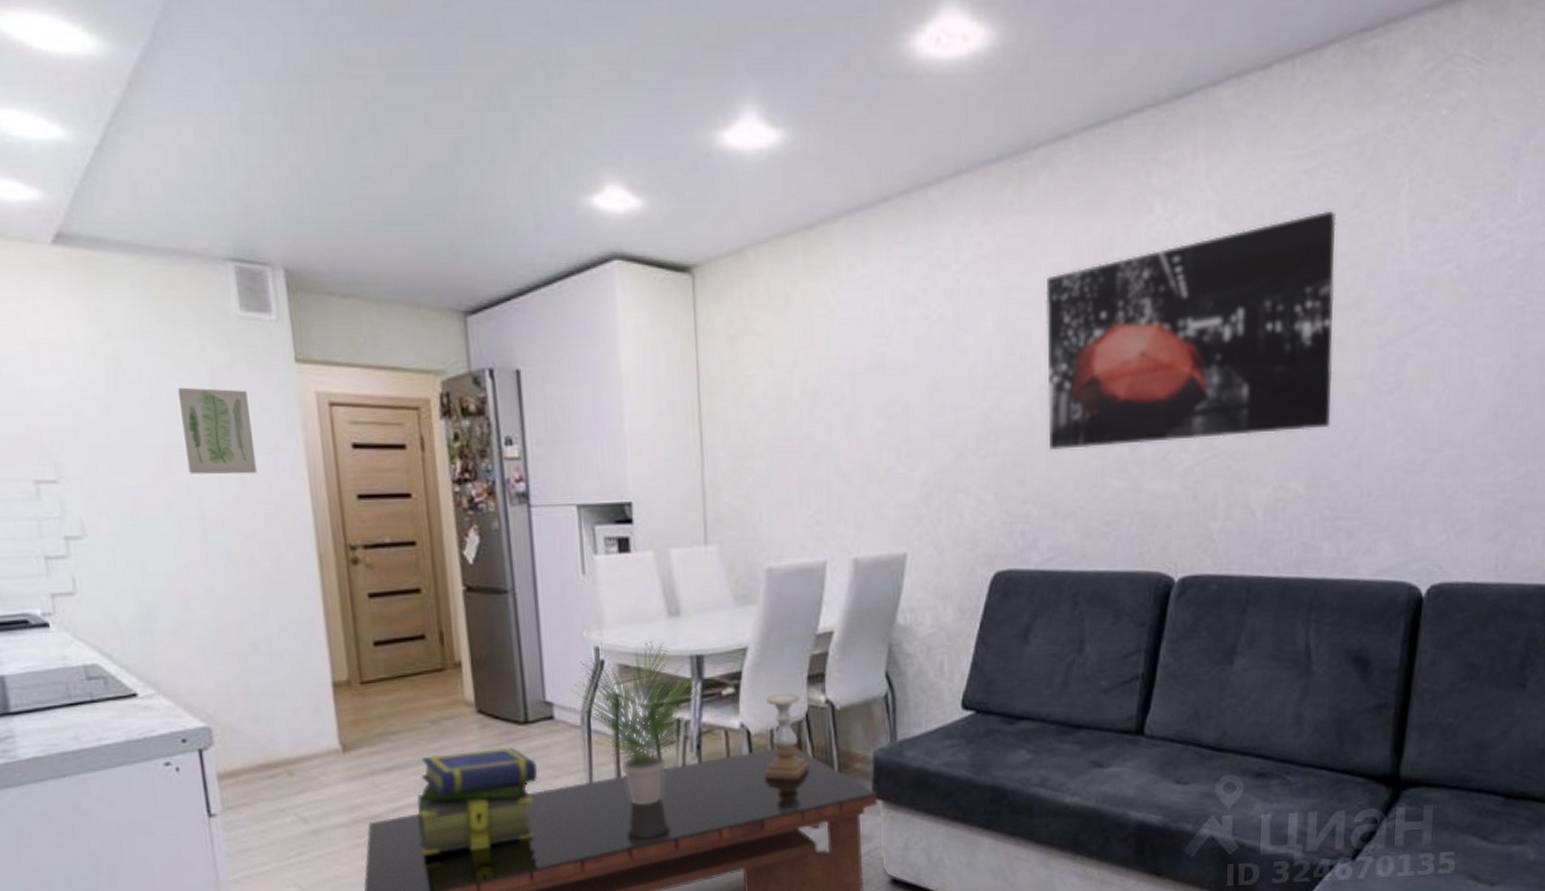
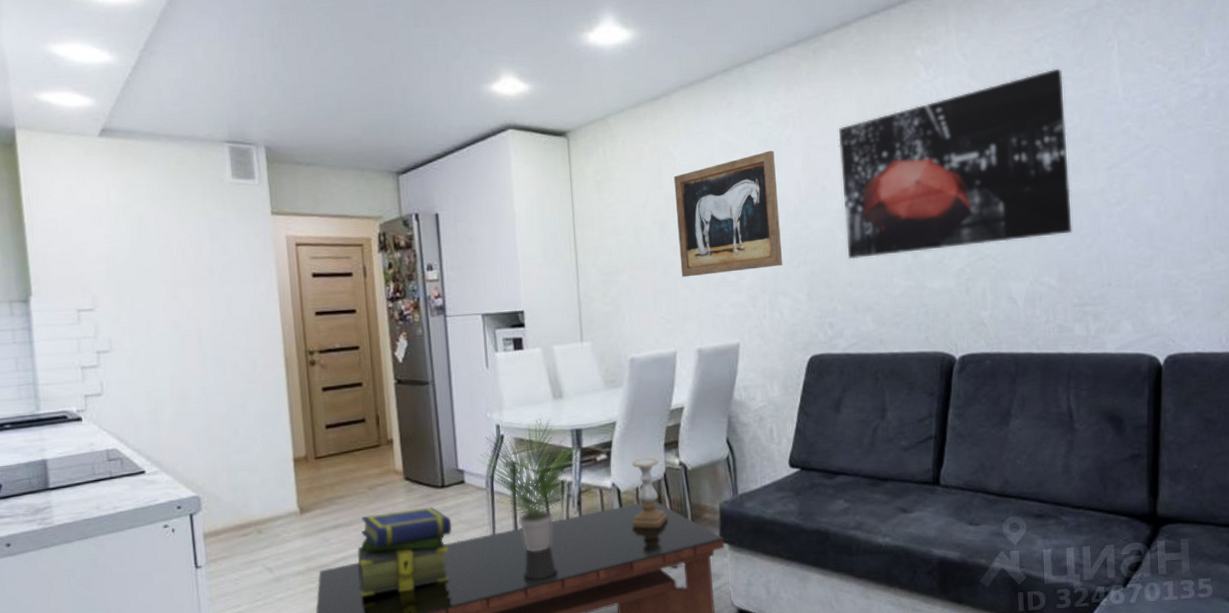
wall art: present [178,387,258,475] -> none [185,236,241,301]
wall art: none [830,303,967,466] -> present [673,150,783,278]

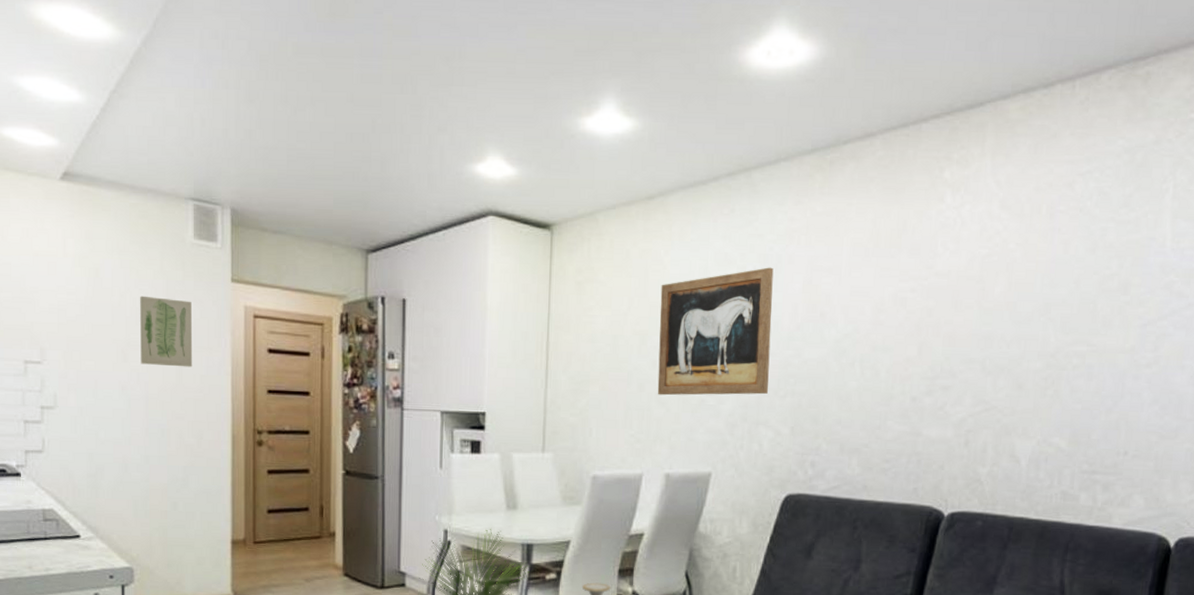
wall art: none [185,236,241,301] -> present [140,295,193,367]
wall art: present [839,68,1072,260] -> none [840,207,1106,396]

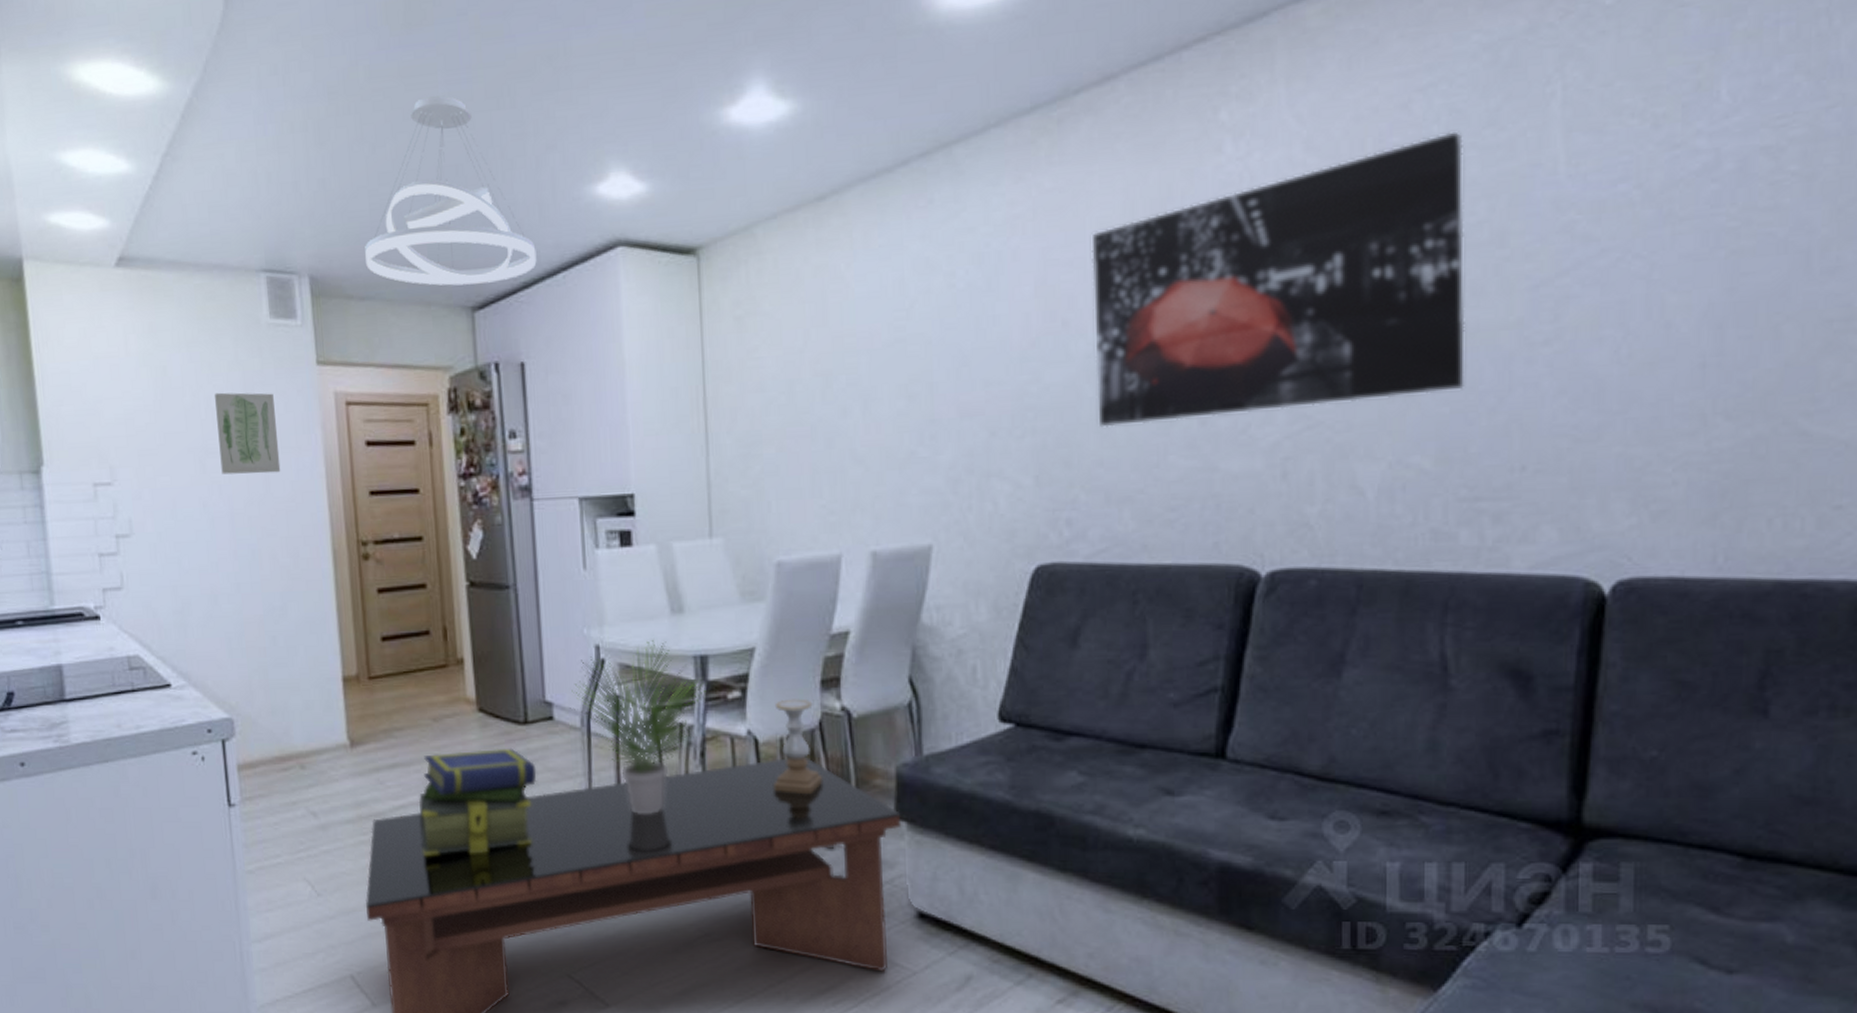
pendant light: none [281,75,423,232] -> present [365,95,537,286]
wall art: present [657,267,774,396] -> none [844,269,1000,451]
wall art: none [840,207,1106,396] -> present [1091,131,1465,428]

